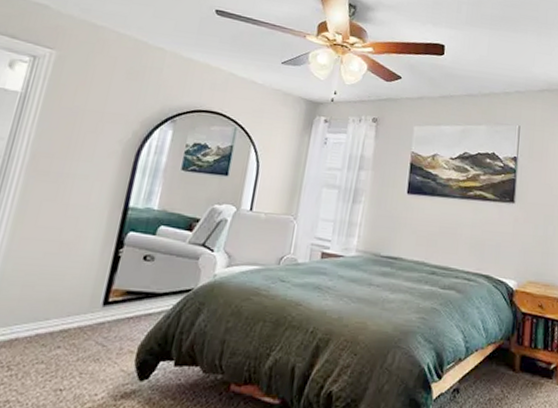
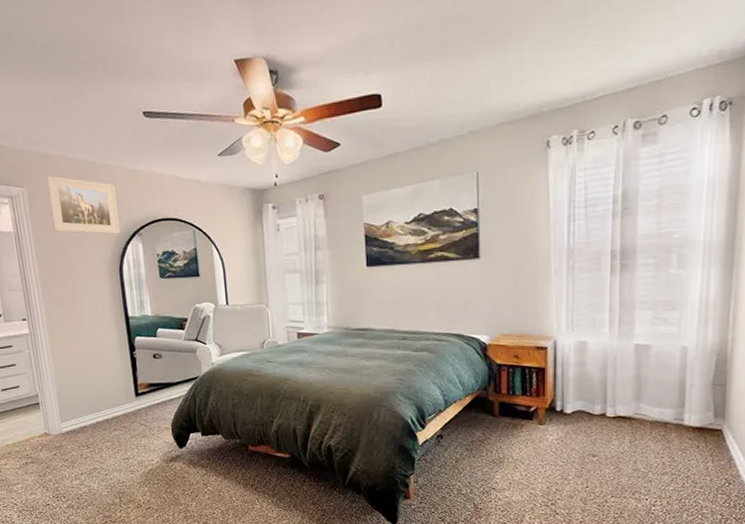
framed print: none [72,44,162,117] -> present [46,175,121,235]

